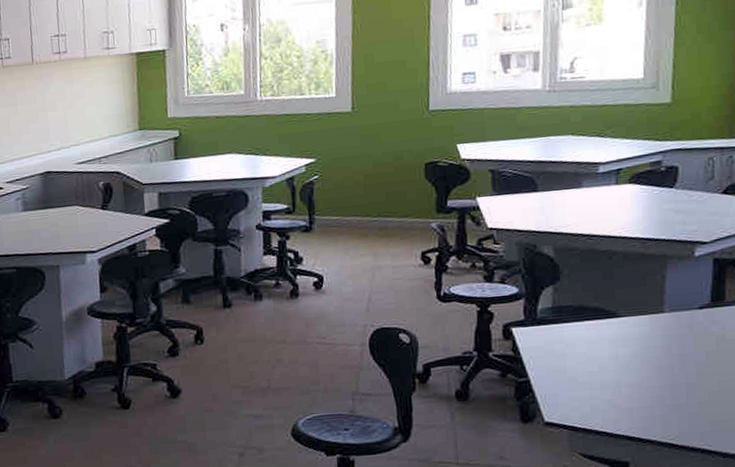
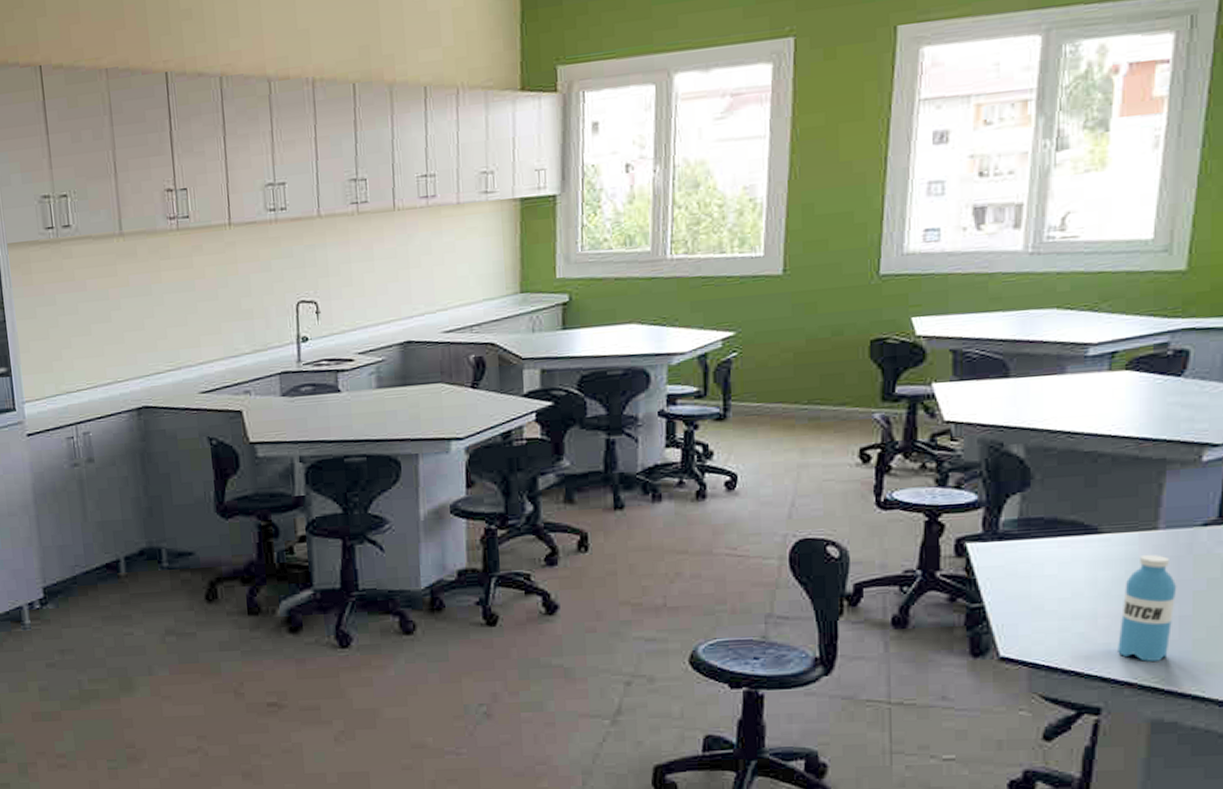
water bottle: none [639,333,683,422] -> present [1118,554,1177,662]

